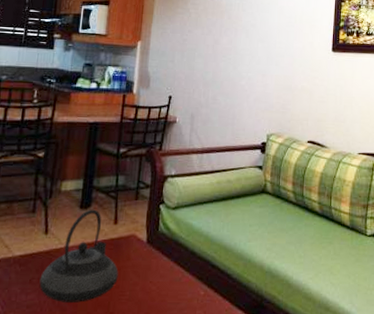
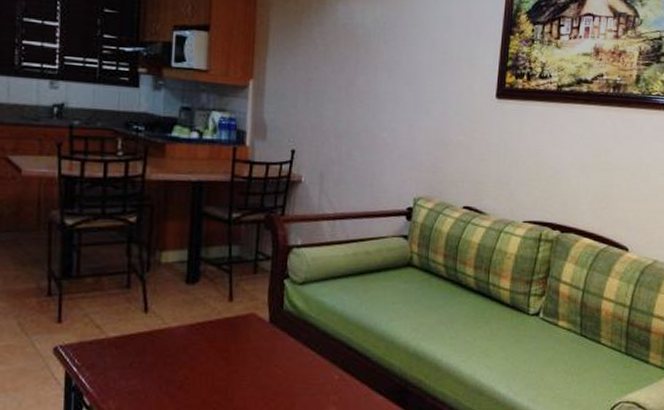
teapot: present [39,209,119,302] -> none [141,284,237,388]

